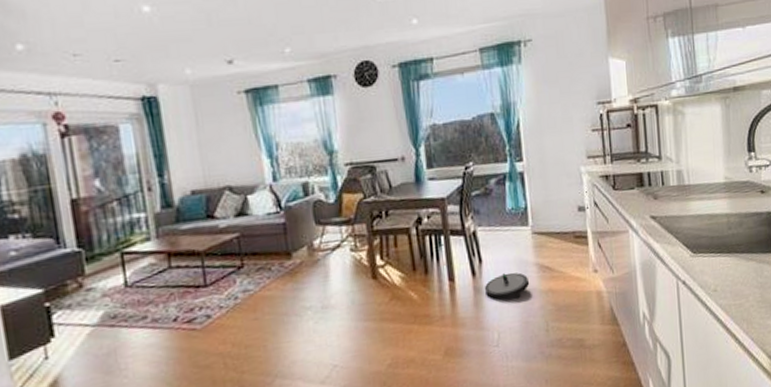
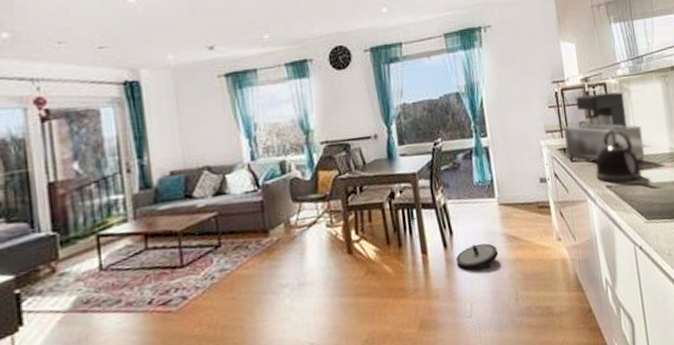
toaster: none [606,148,696,192] -> present [563,122,645,162]
coffee maker: none [623,115,678,153] -> present [576,92,626,126]
kettle: none [639,155,691,214] -> present [595,129,642,184]

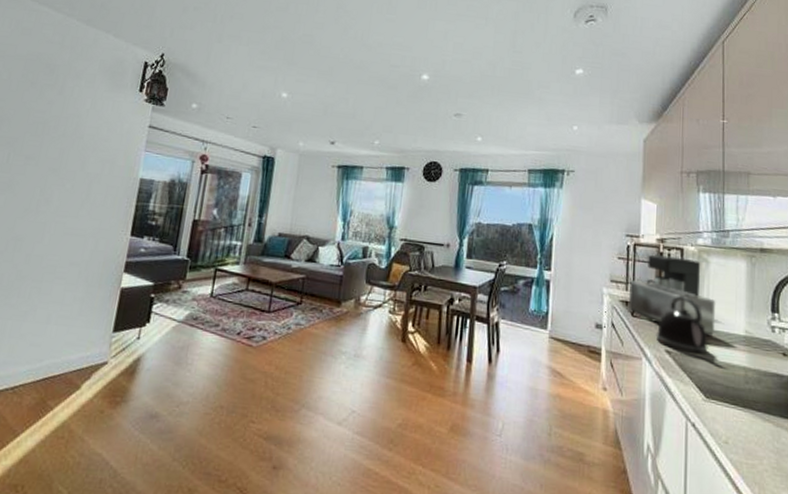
robot vacuum: present [455,243,499,270] -> none [497,368,540,396]

